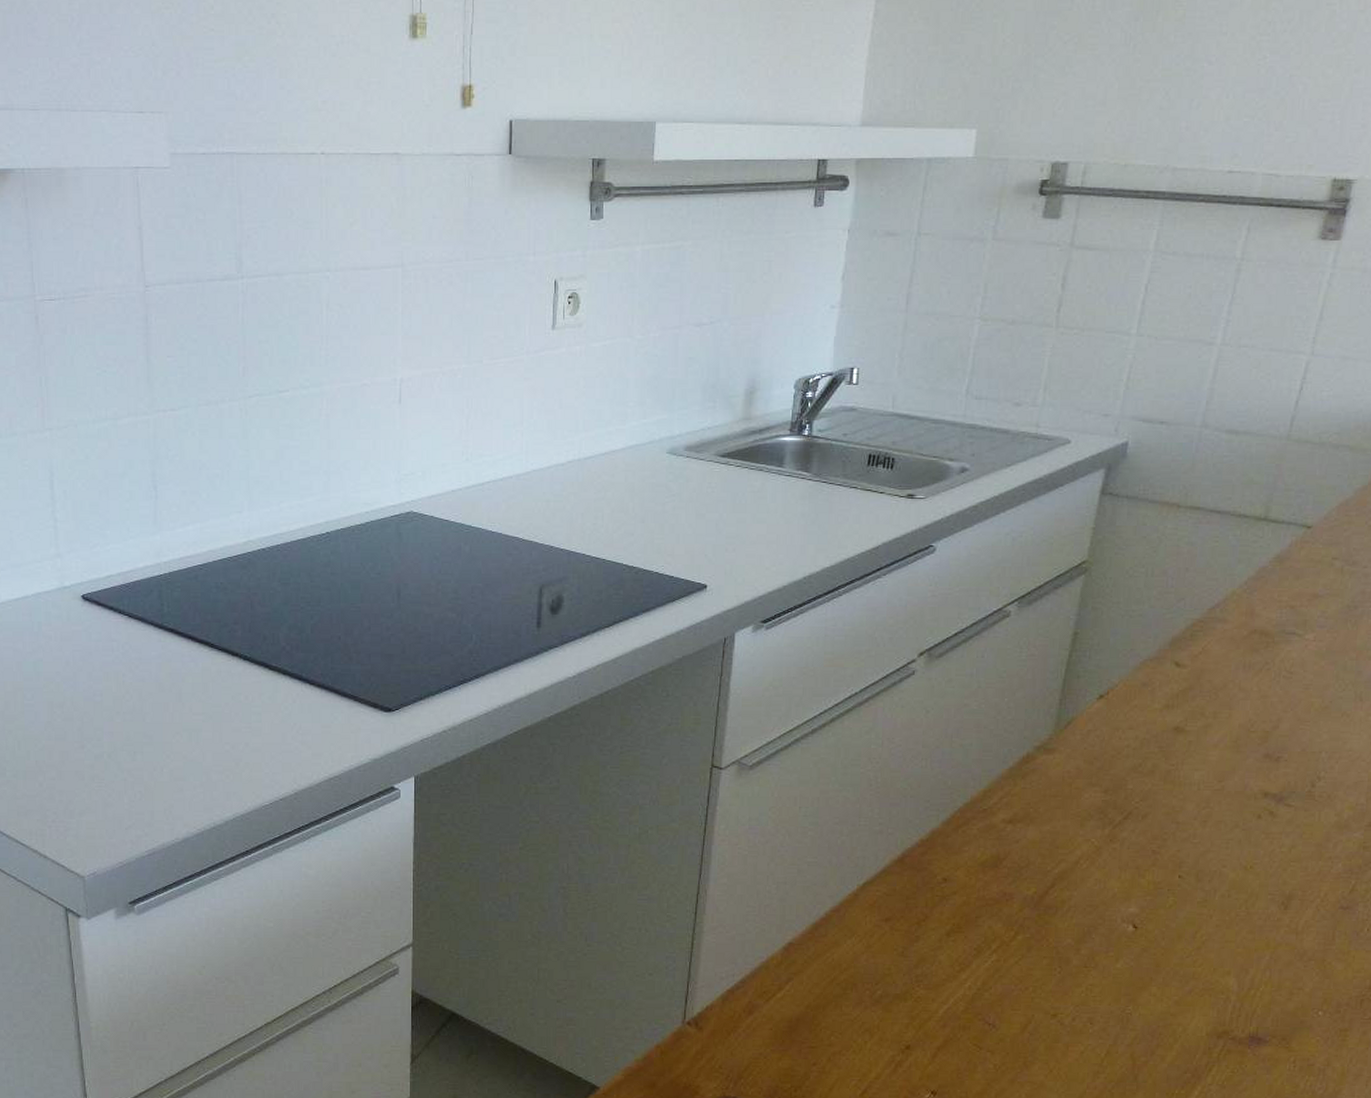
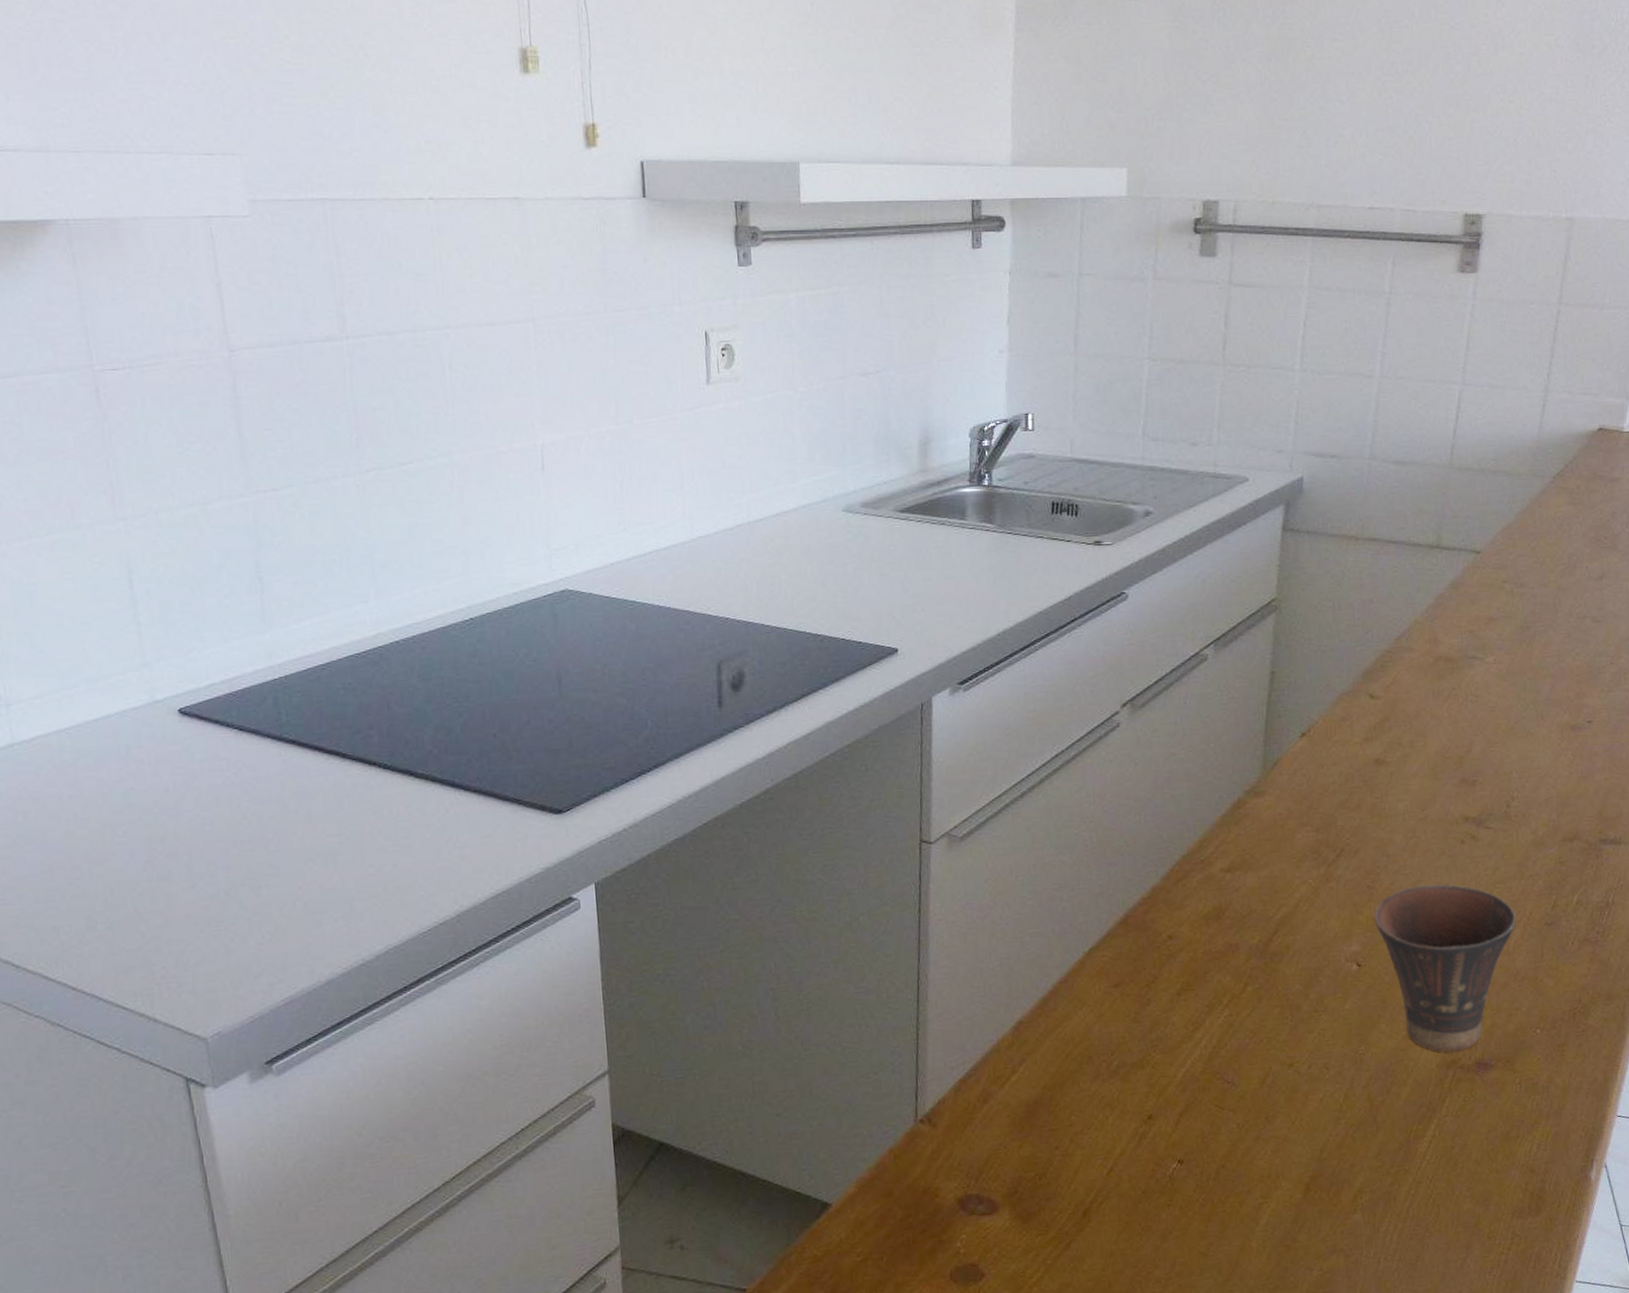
cup: none [1156,855,1309,1023] -> present [1374,884,1516,1052]

